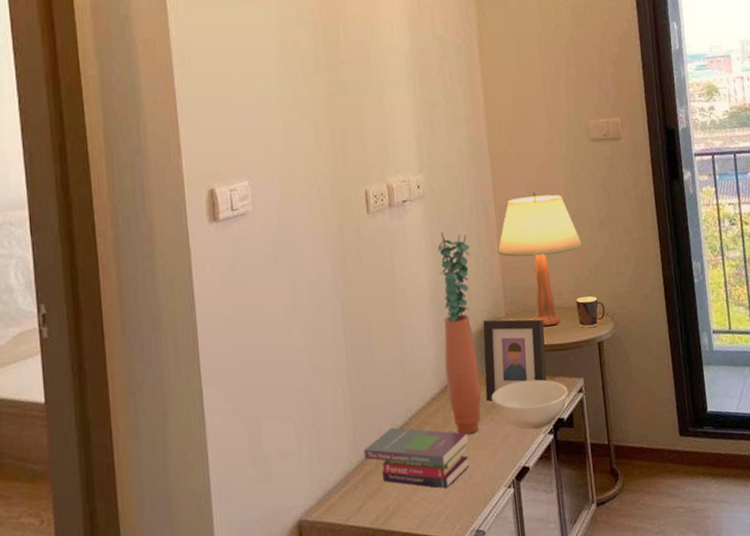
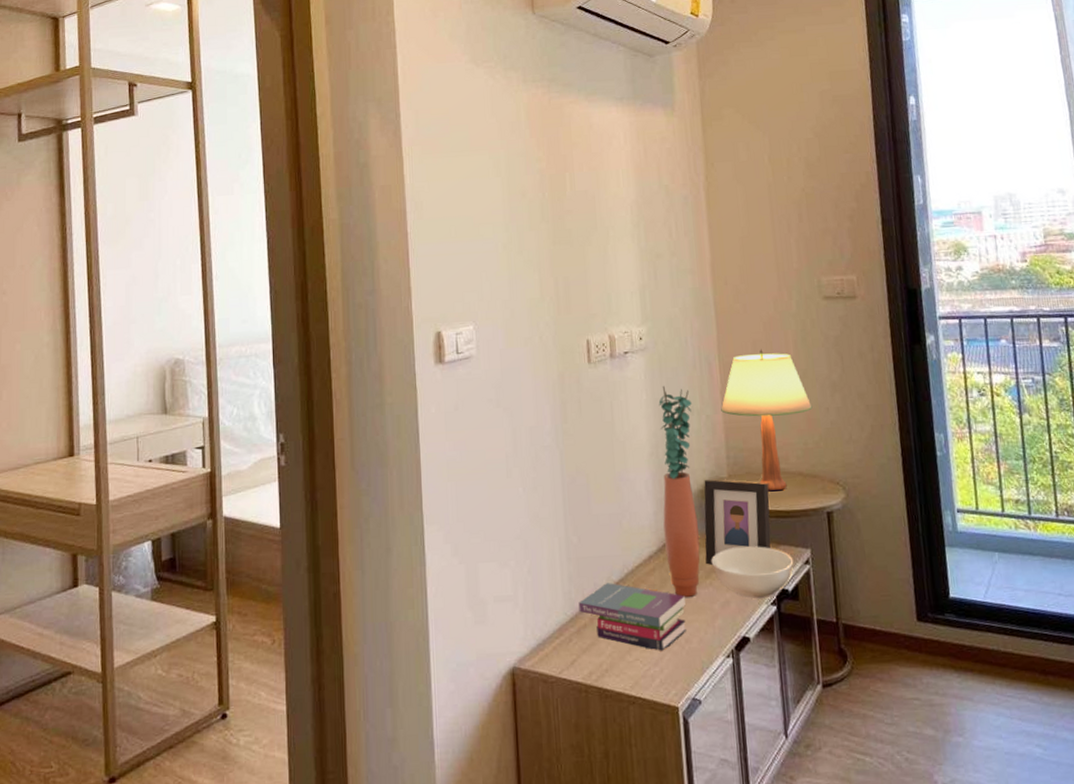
mug: present [575,295,605,329] -> none [802,462,836,497]

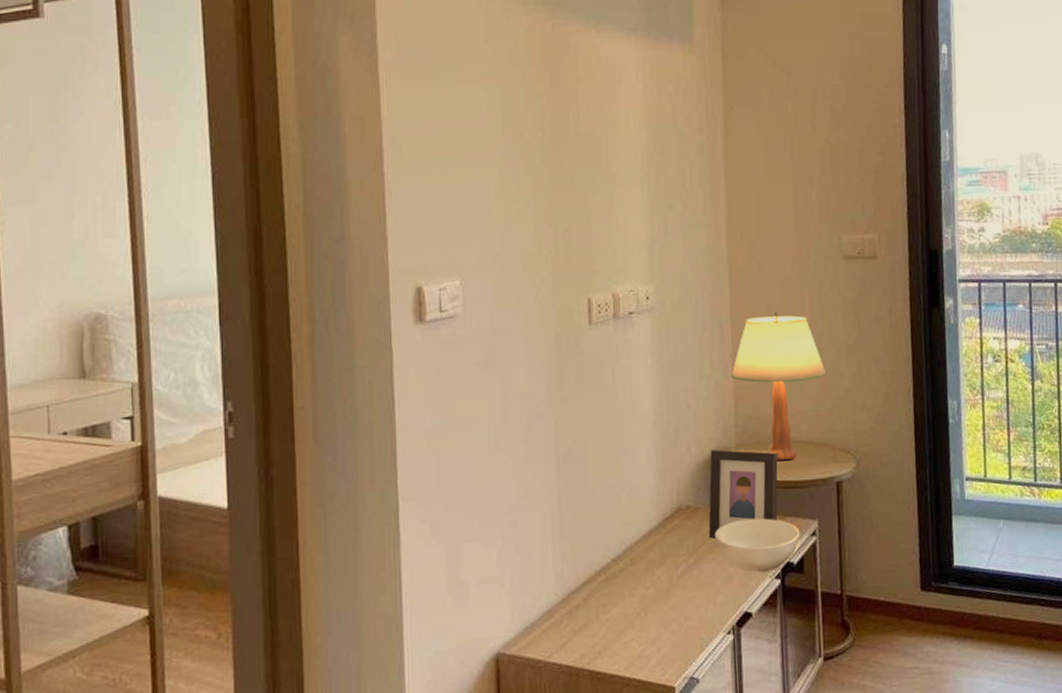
books: present [578,583,686,651] -> none [571,560,686,630]
vase: present [658,385,700,597] -> none [664,349,704,573]

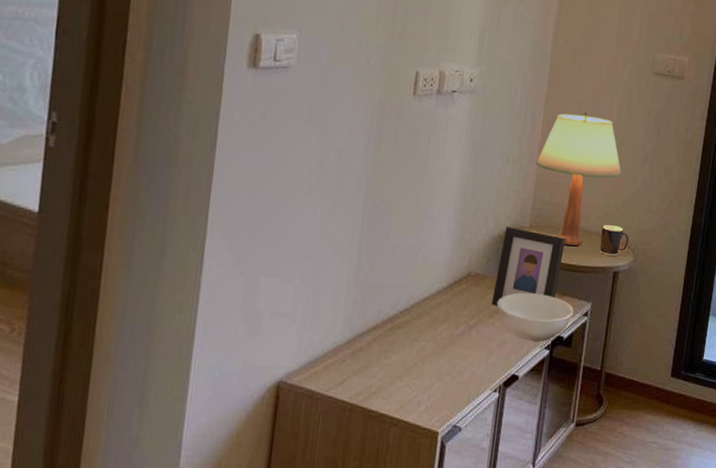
mug: none [814,430,847,466] -> present [599,224,629,257]

